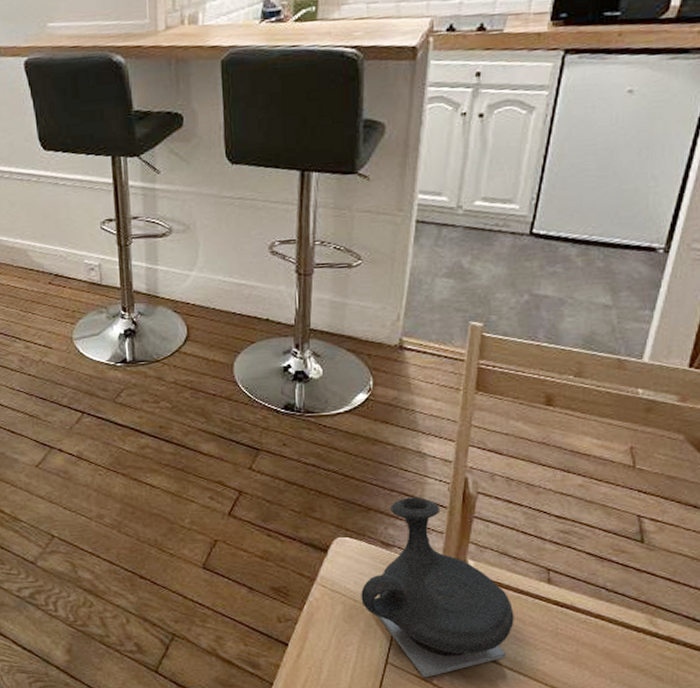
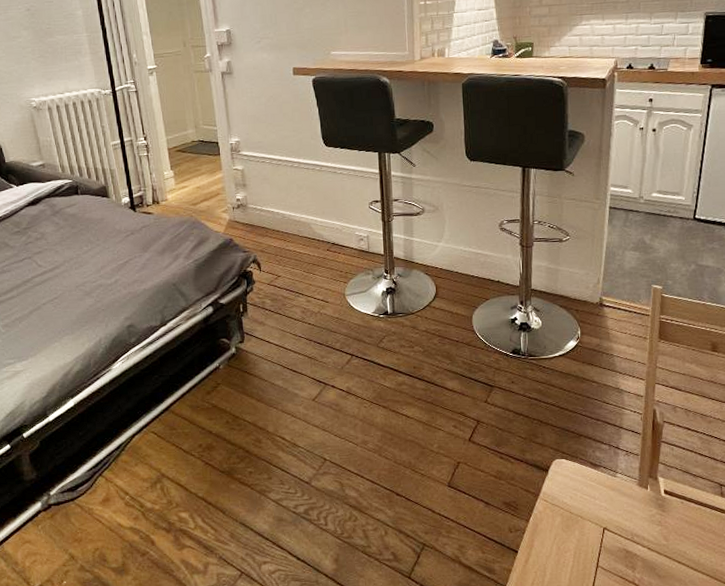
teapot: present [361,497,514,678] -> none [575,425,697,579]

